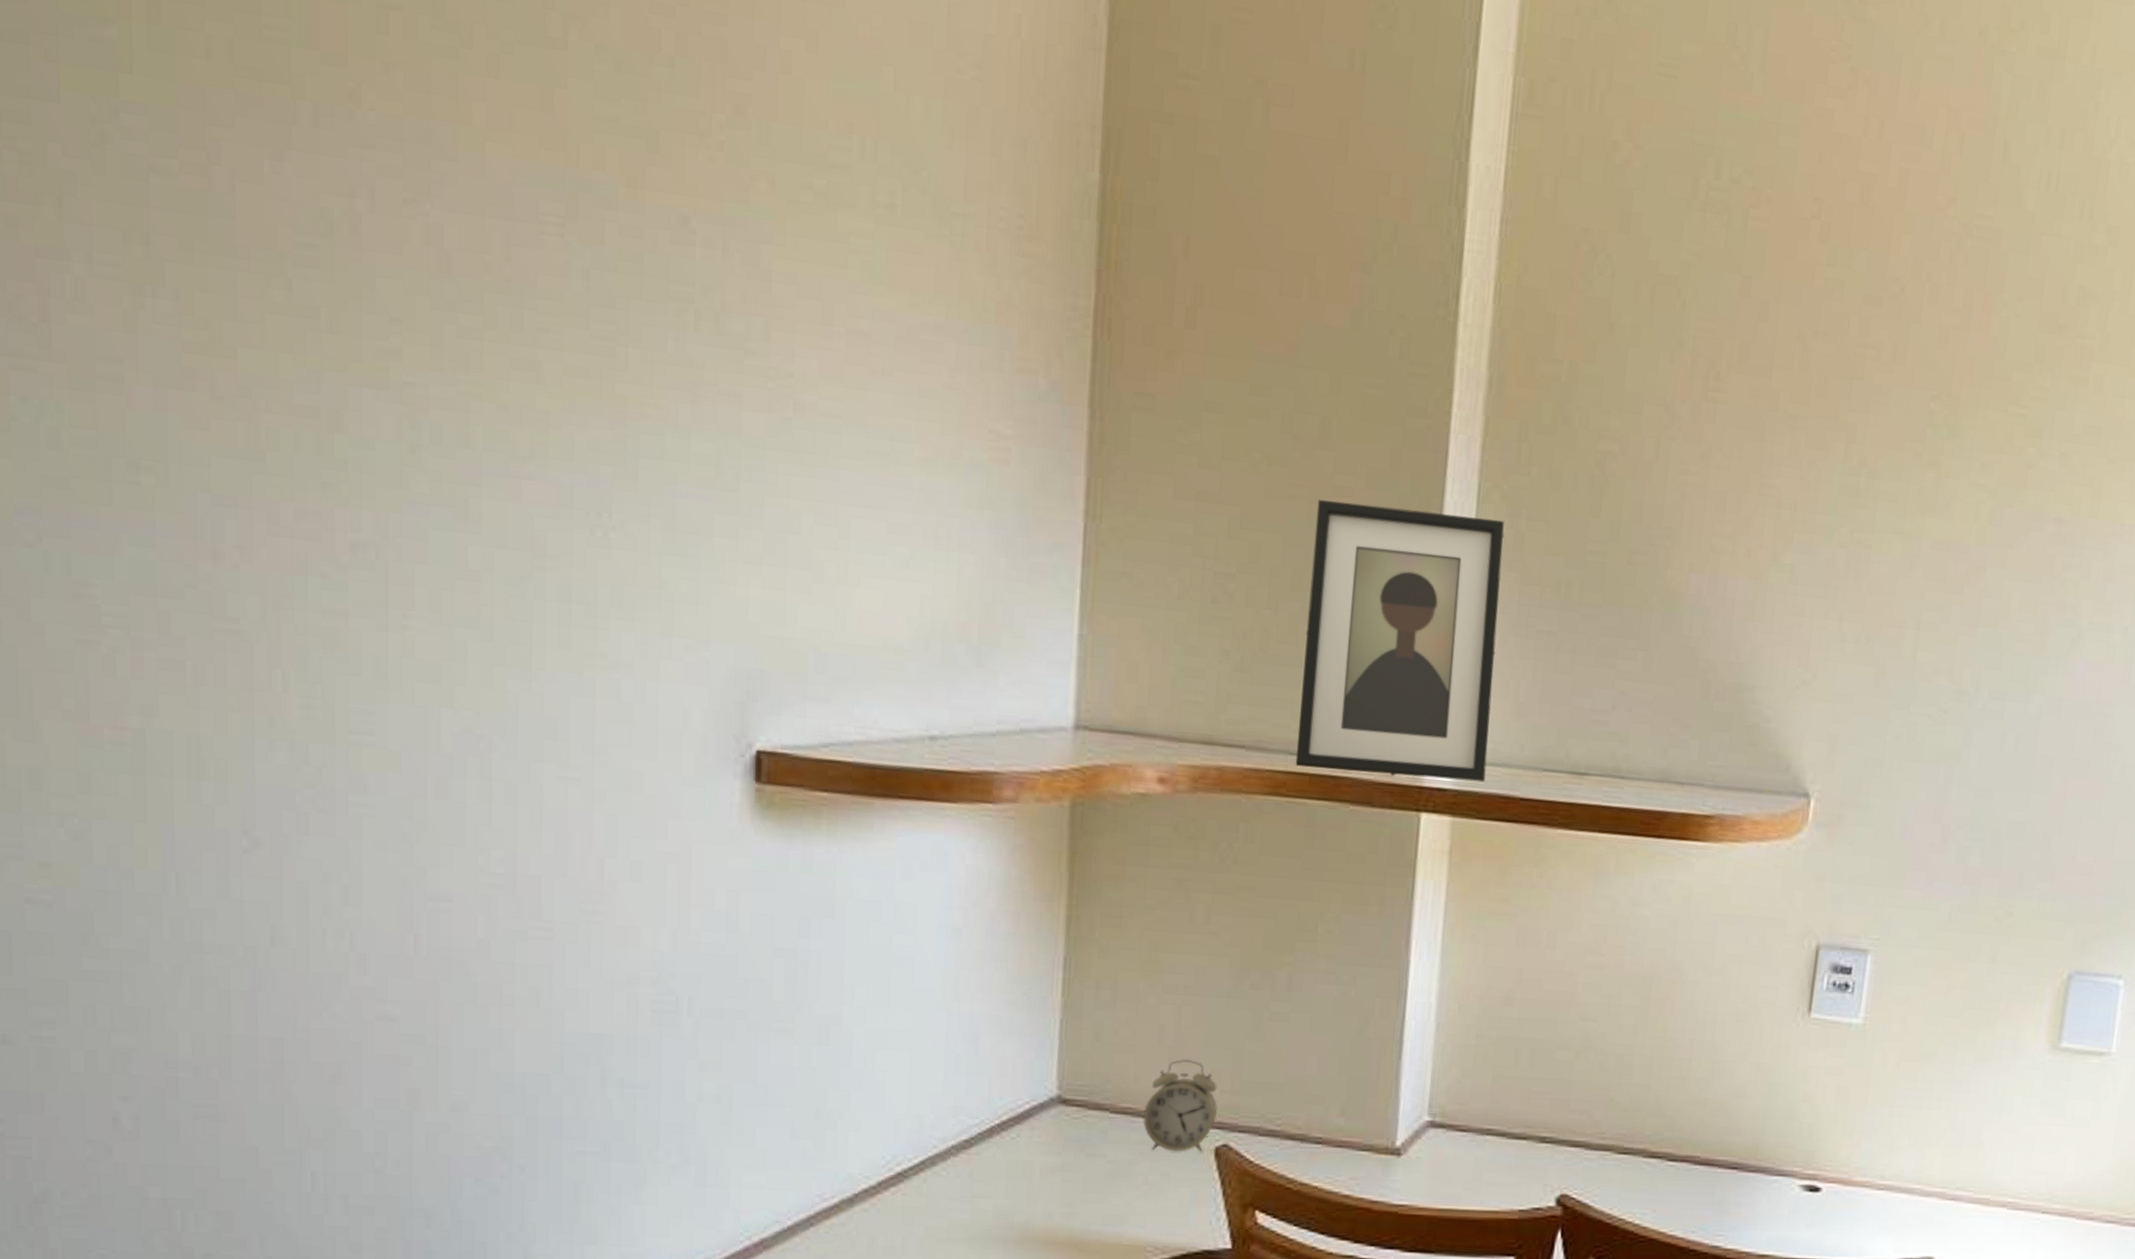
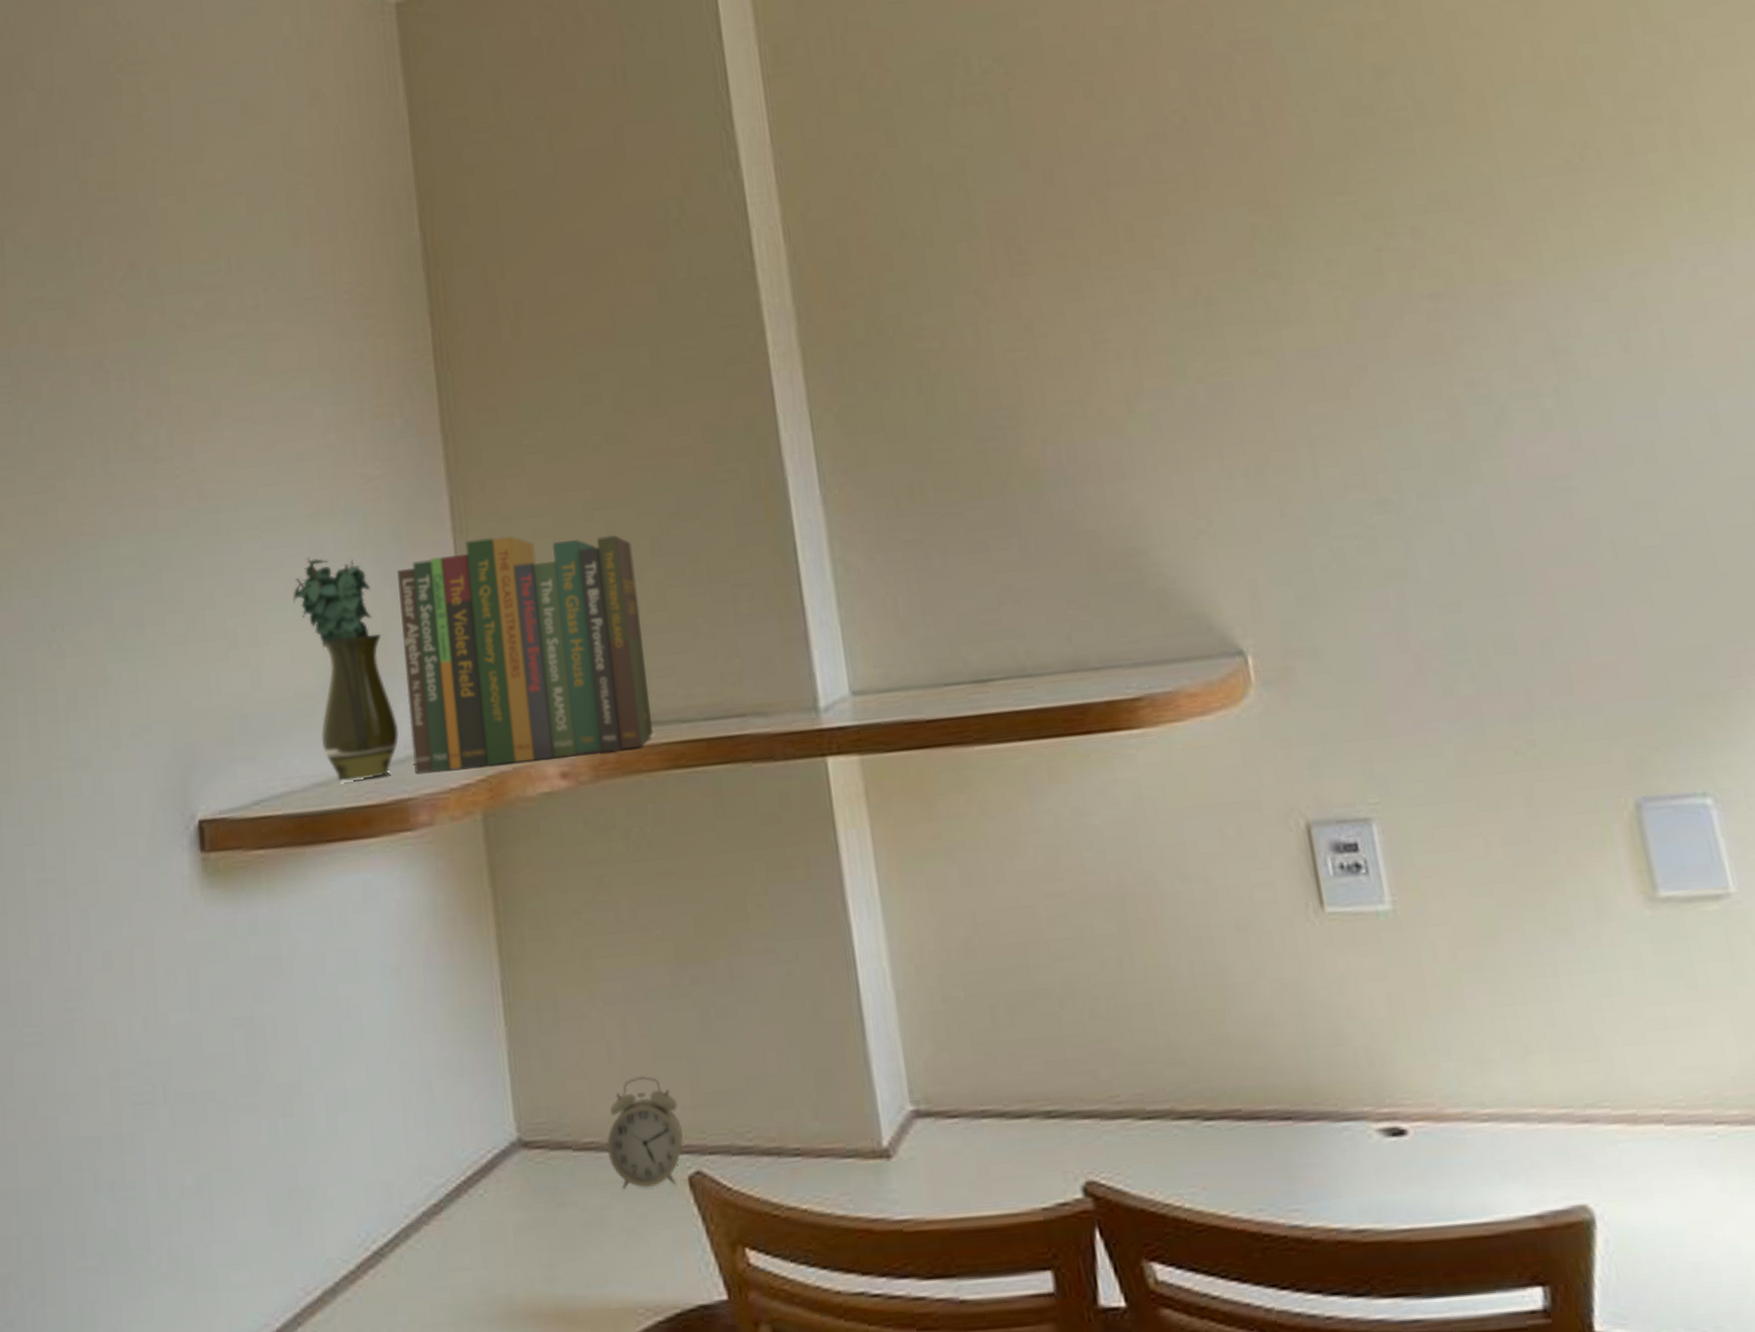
vase: none [894,504,994,746] -> present [293,557,399,781]
books: none [1005,528,1273,770] -> present [397,534,654,773]
picture frame: present [1295,499,1505,783] -> none [660,442,885,734]

